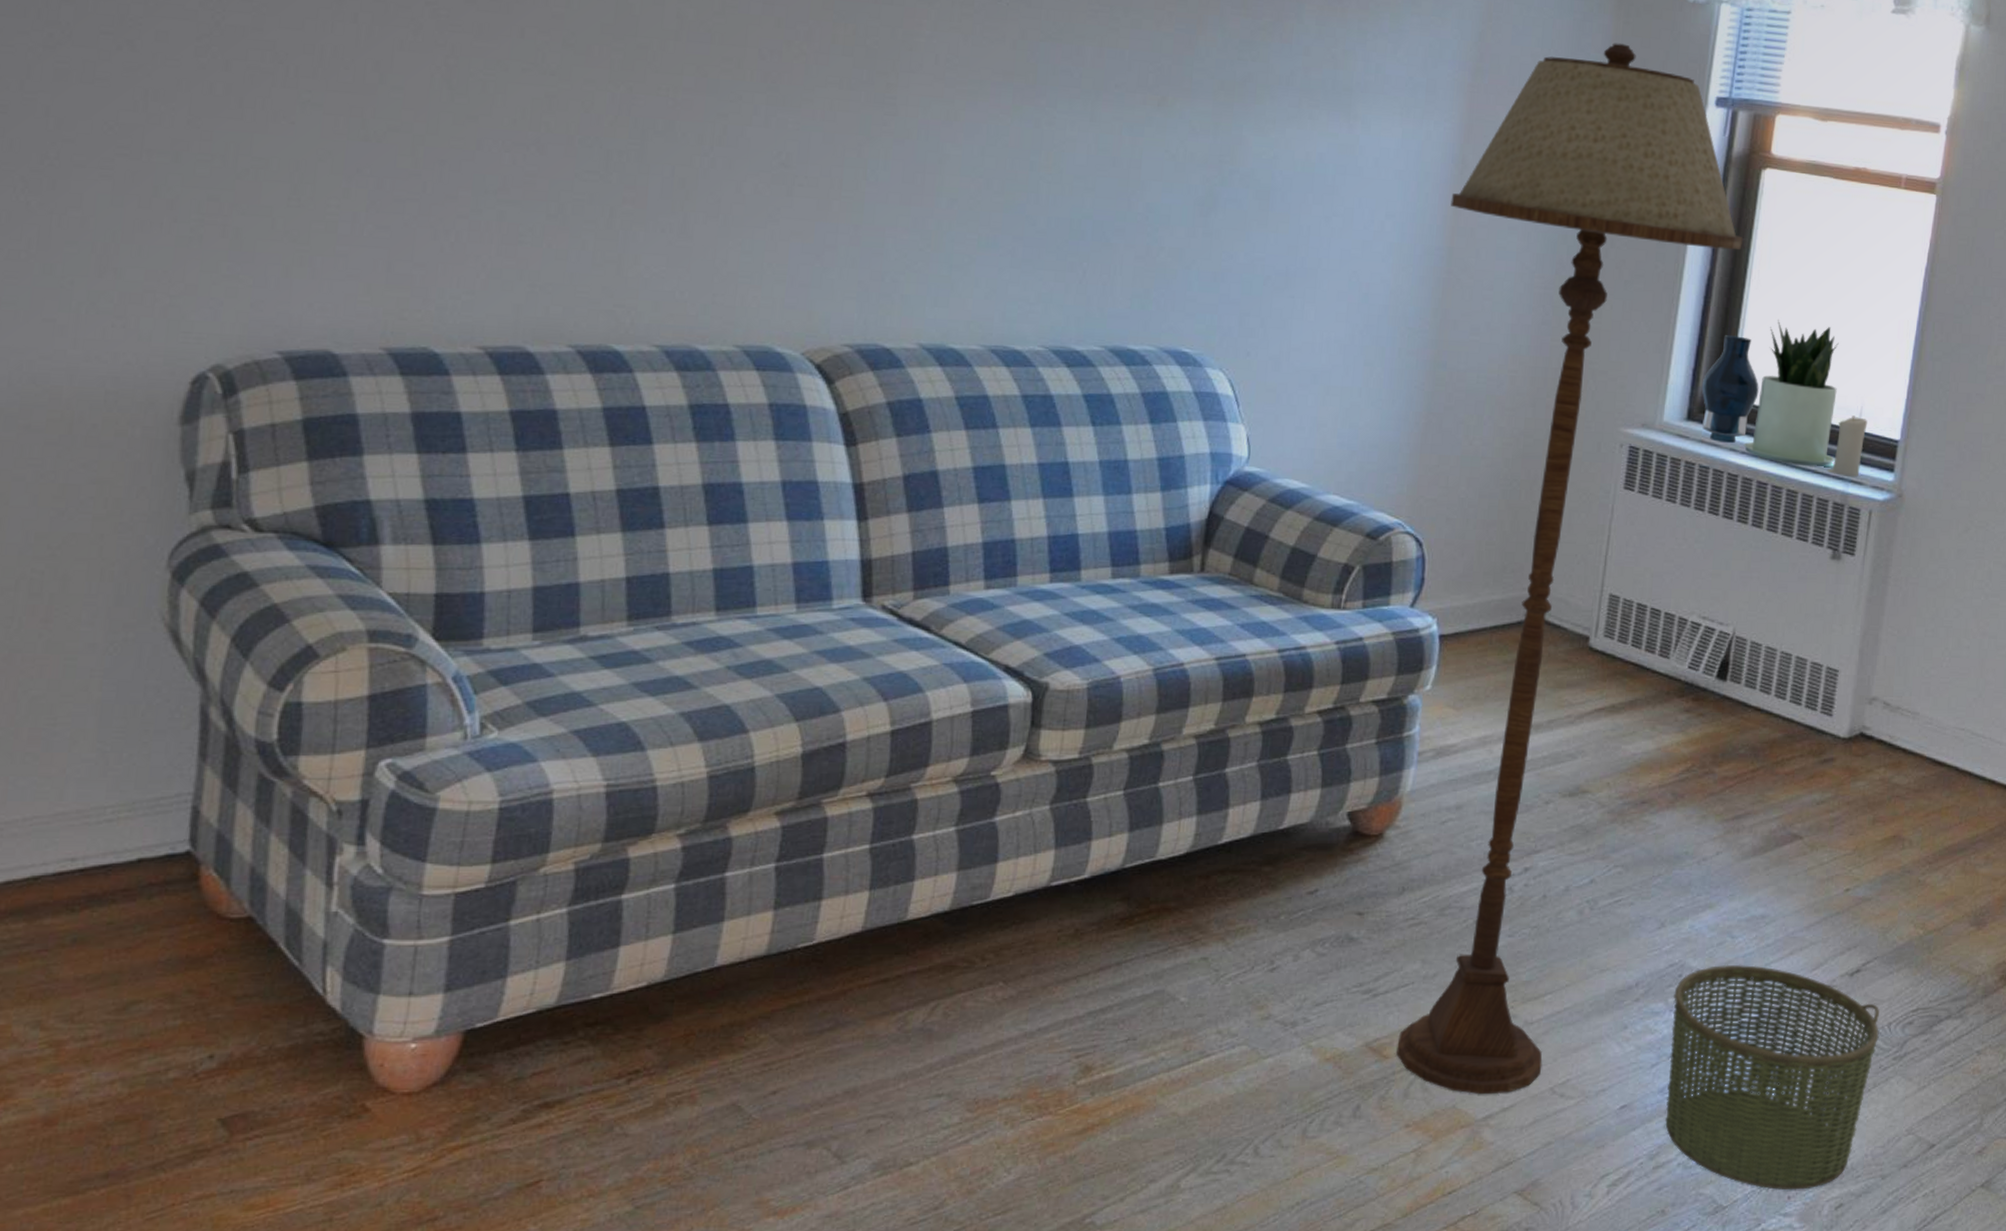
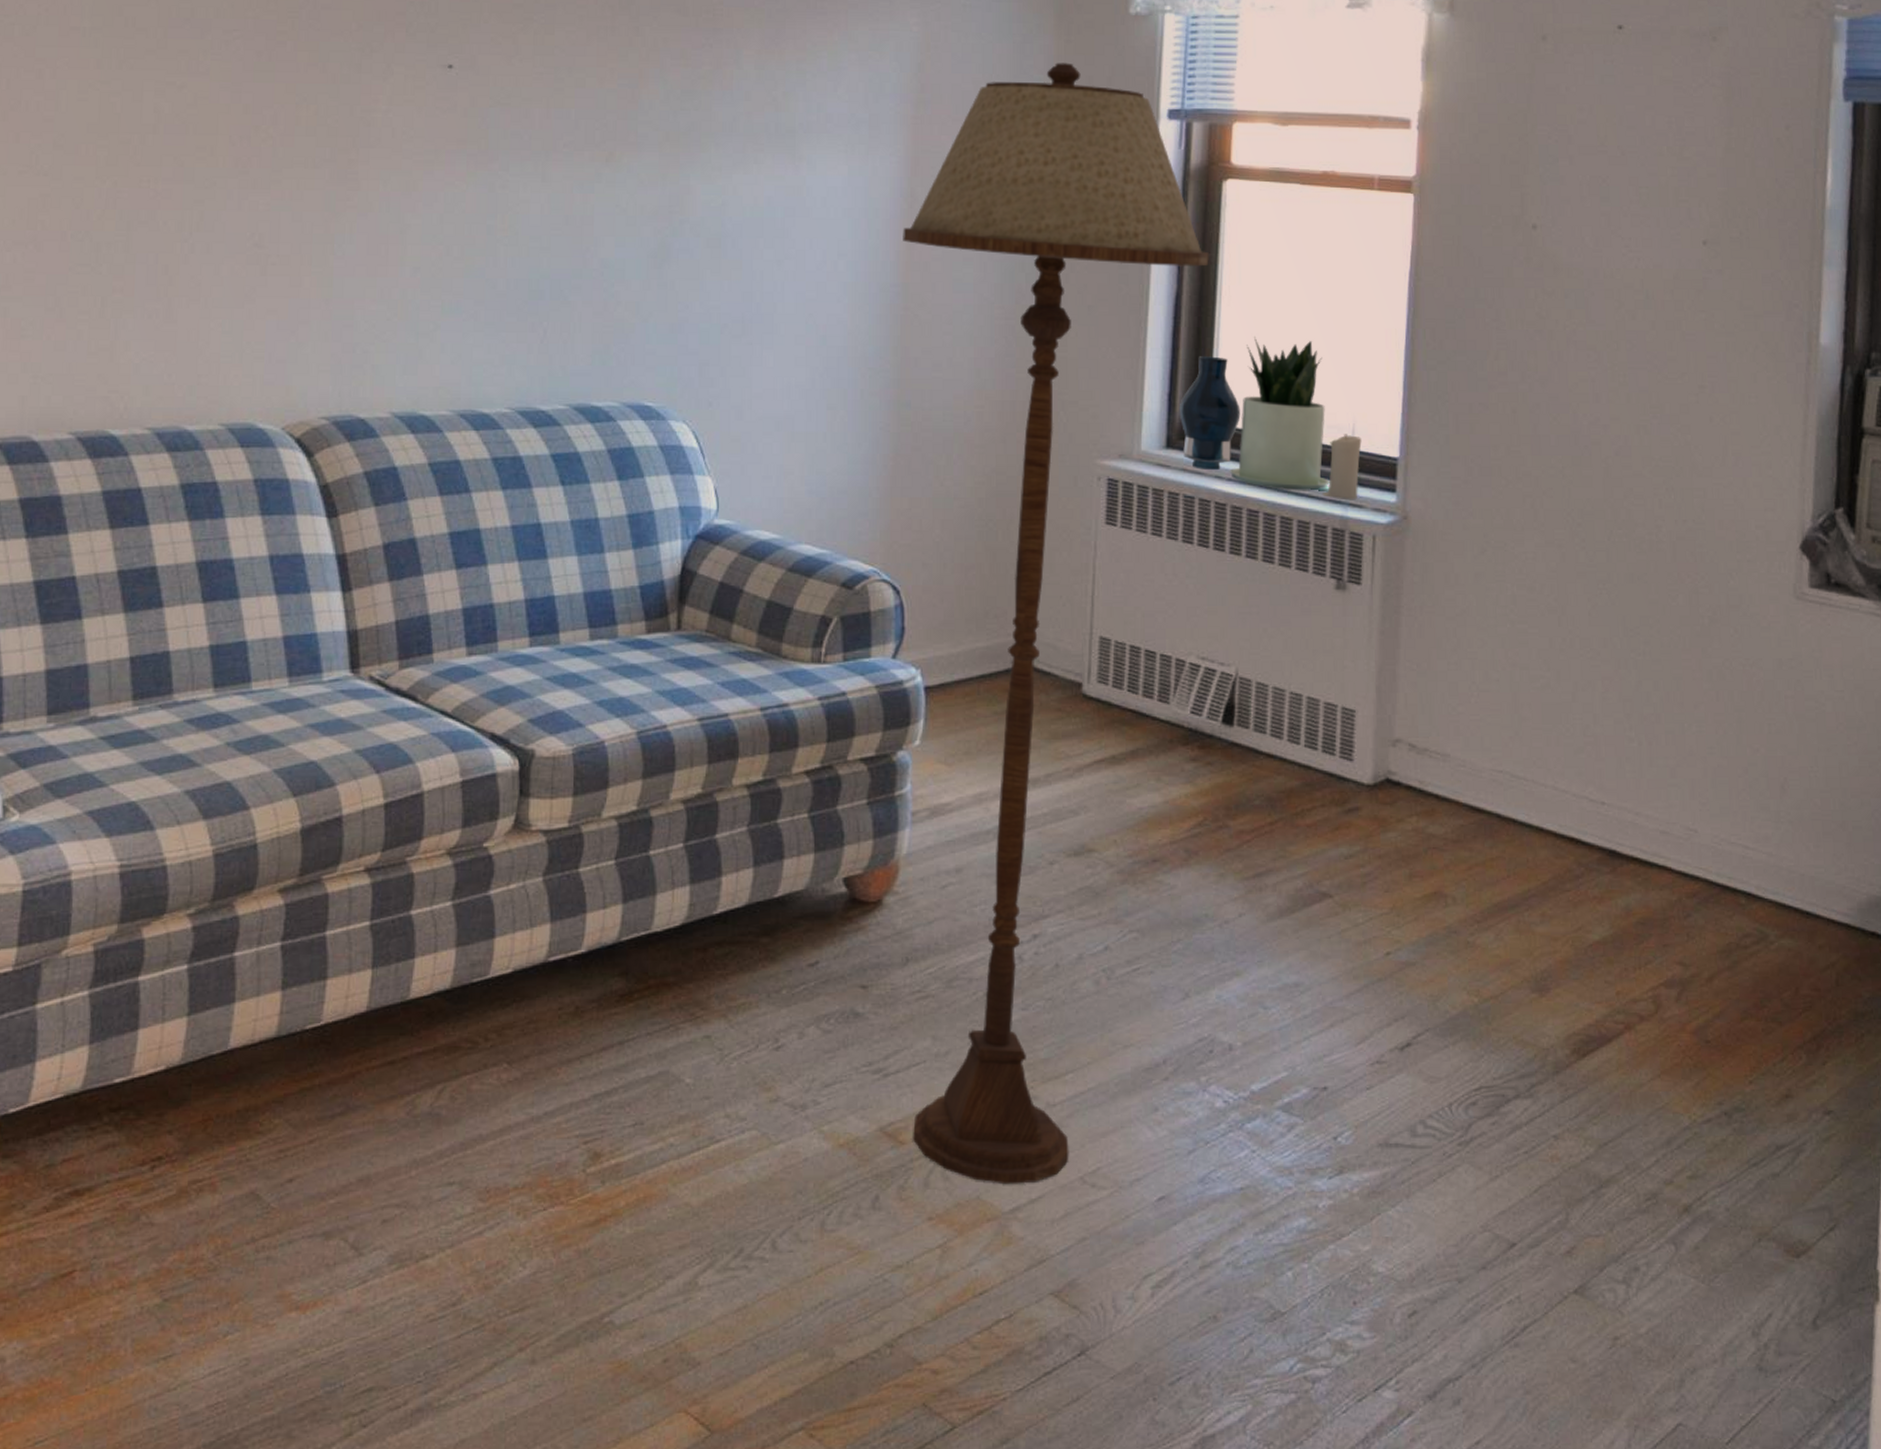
basket: present [1665,964,1879,1190] -> none [1206,1038,1439,1295]

